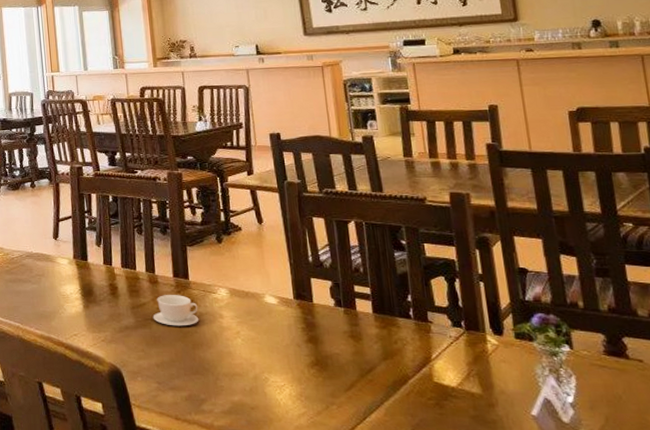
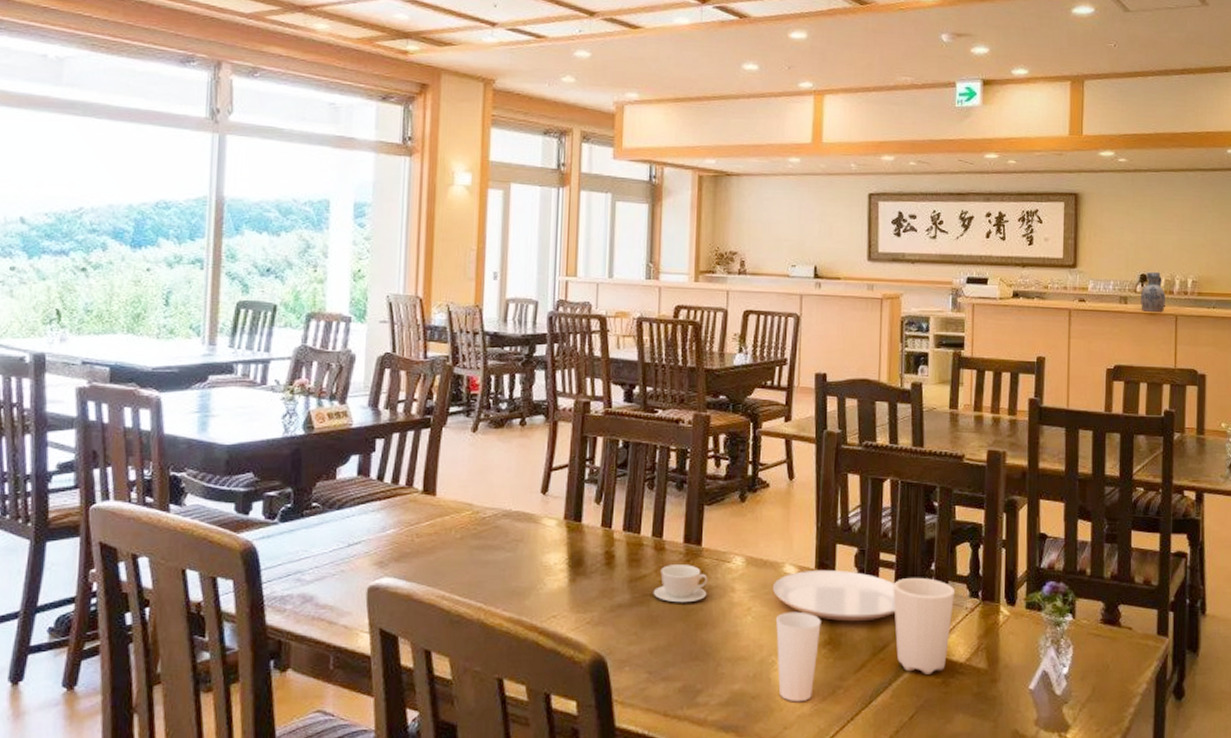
plate: none [256,300,378,346] -> present [772,569,896,622]
cup: none [263,336,307,415] -> present [775,611,821,702]
cup: none [371,307,437,396] -> present [893,577,956,674]
jug: none [596,15,627,55] -> present [1141,271,1165,313]

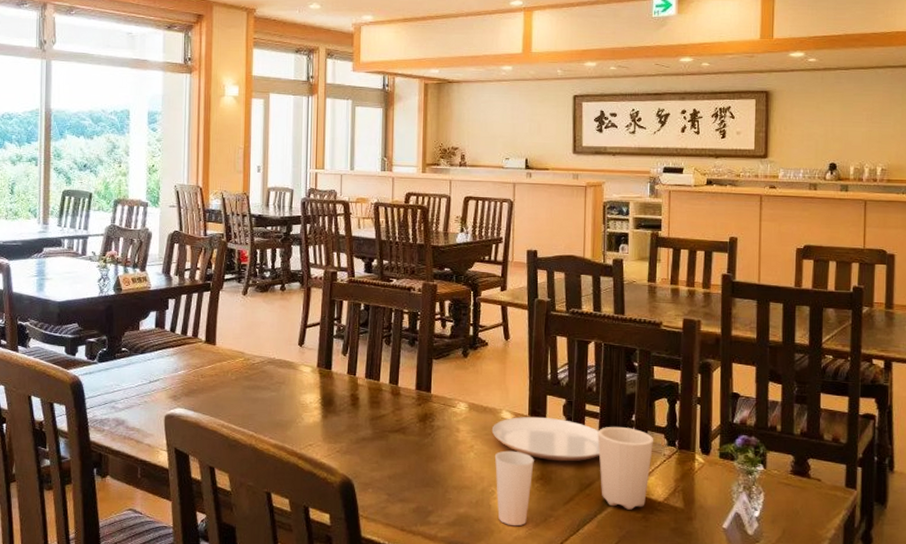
teacup: present [653,565,708,603] -> none [390,407,436,439]
jug: present [1141,271,1165,313] -> none [830,160,855,198]

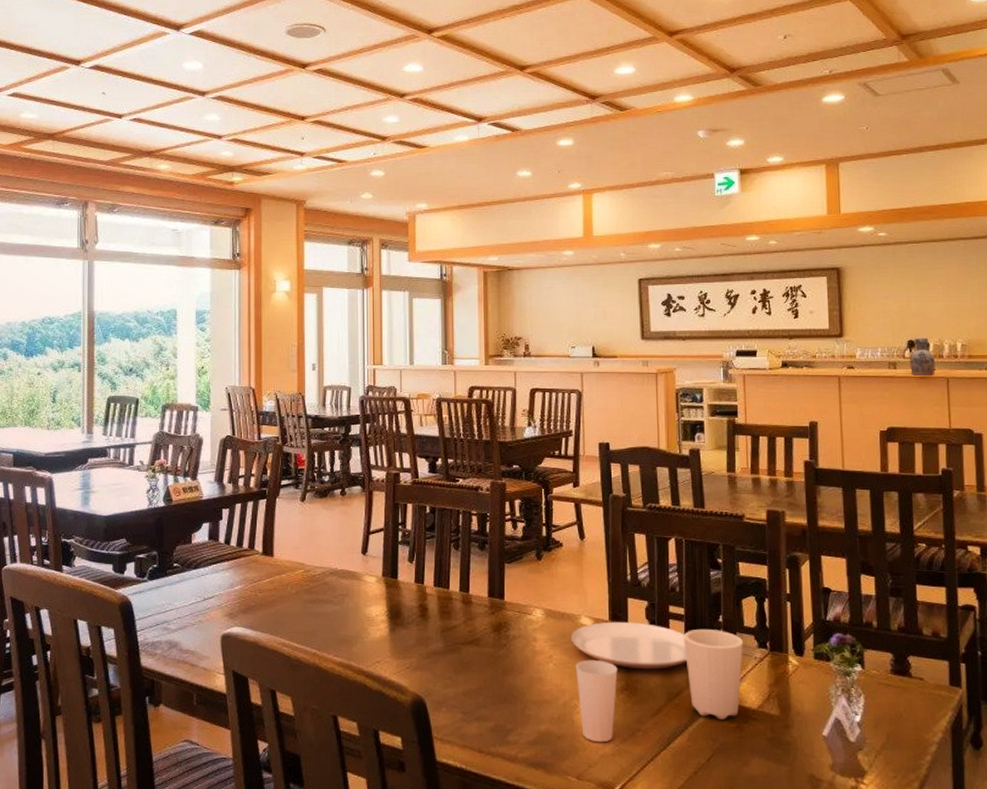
jug: none [830,160,855,198] -> present [910,337,935,377]

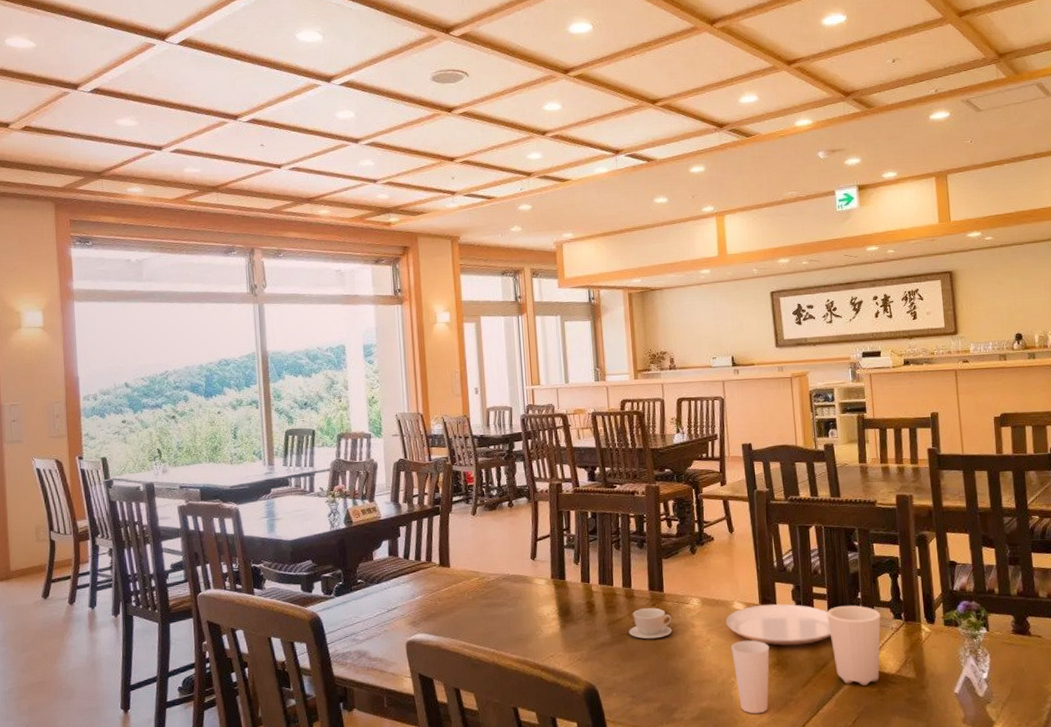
teacup: none [463,616,512,651] -> present [628,608,673,639]
jug: present [910,337,935,377] -> none [1018,330,1041,366]

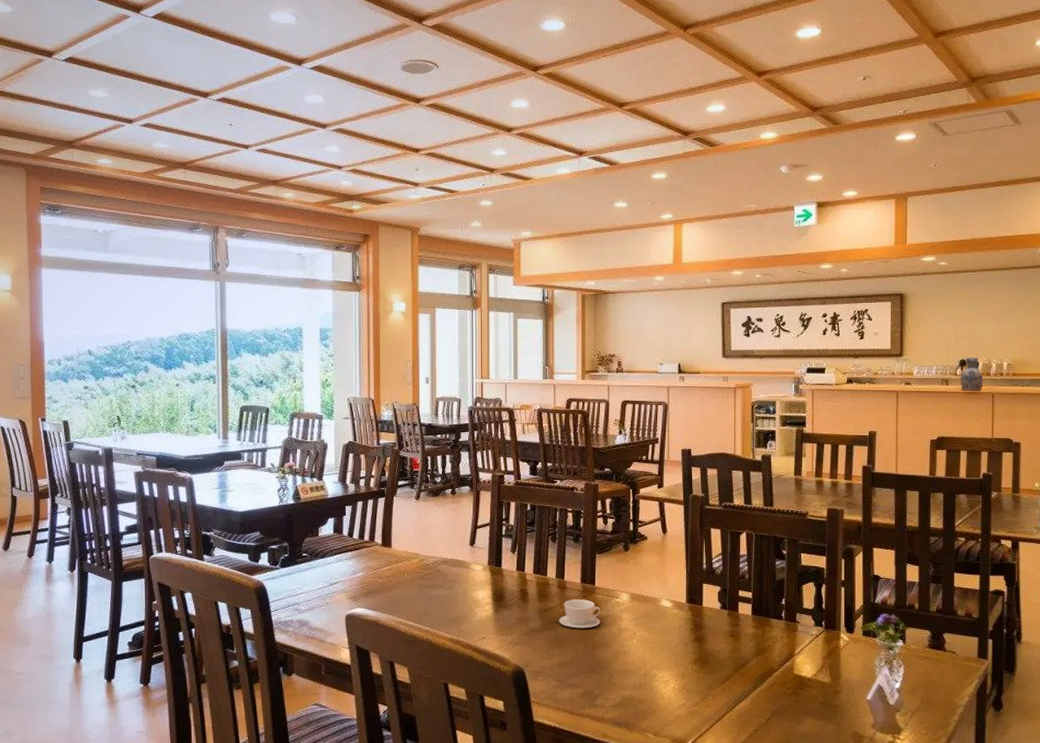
plate: present [725,604,832,646] -> none [652,603,753,644]
cup: present [731,640,770,714] -> none [655,636,692,706]
cup: present [827,605,881,686] -> none [750,610,803,686]
jug: none [1018,330,1041,366] -> present [961,357,983,392]

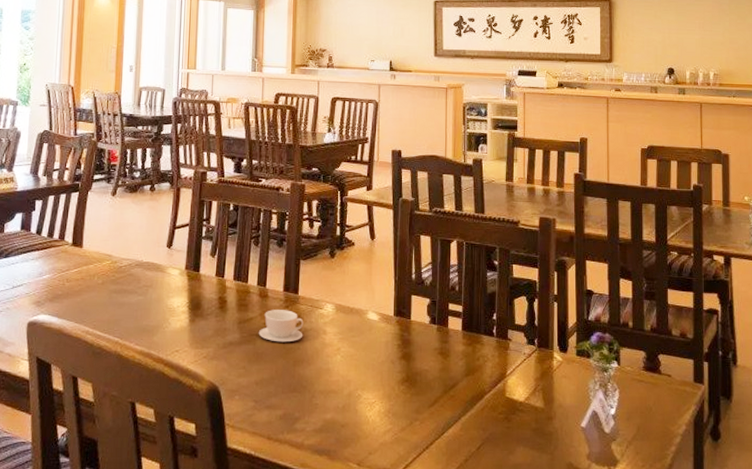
jug: present [961,357,983,392] -> none [669,65,691,101]

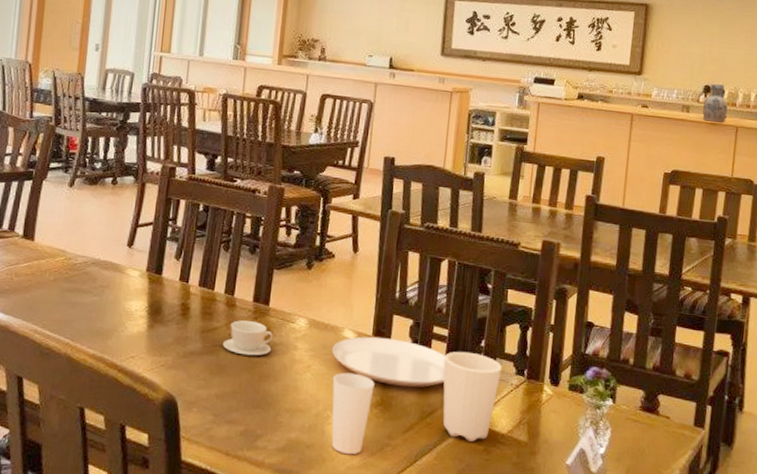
plate: none [358,317,464,363] -> present [331,336,446,388]
cup: none [361,352,400,431] -> present [331,372,375,455]
cup: none [460,325,515,411] -> present [443,351,503,442]
jug: none [669,65,691,101] -> present [702,83,728,123]

